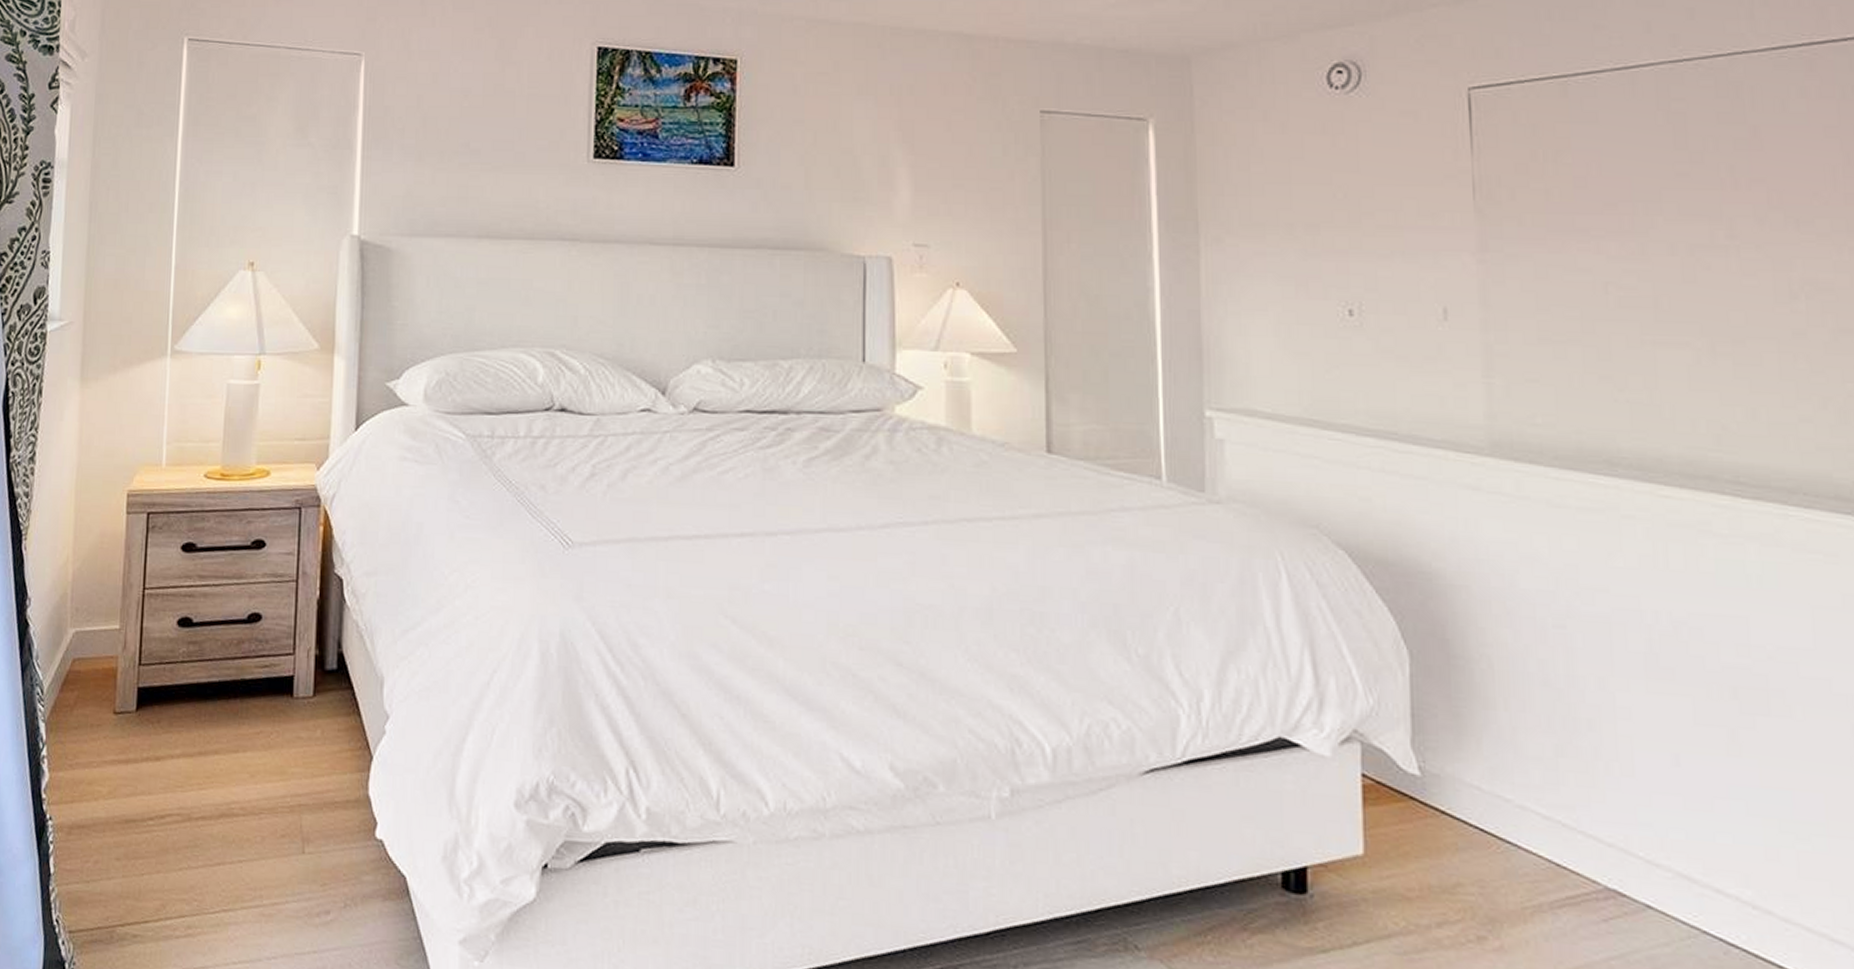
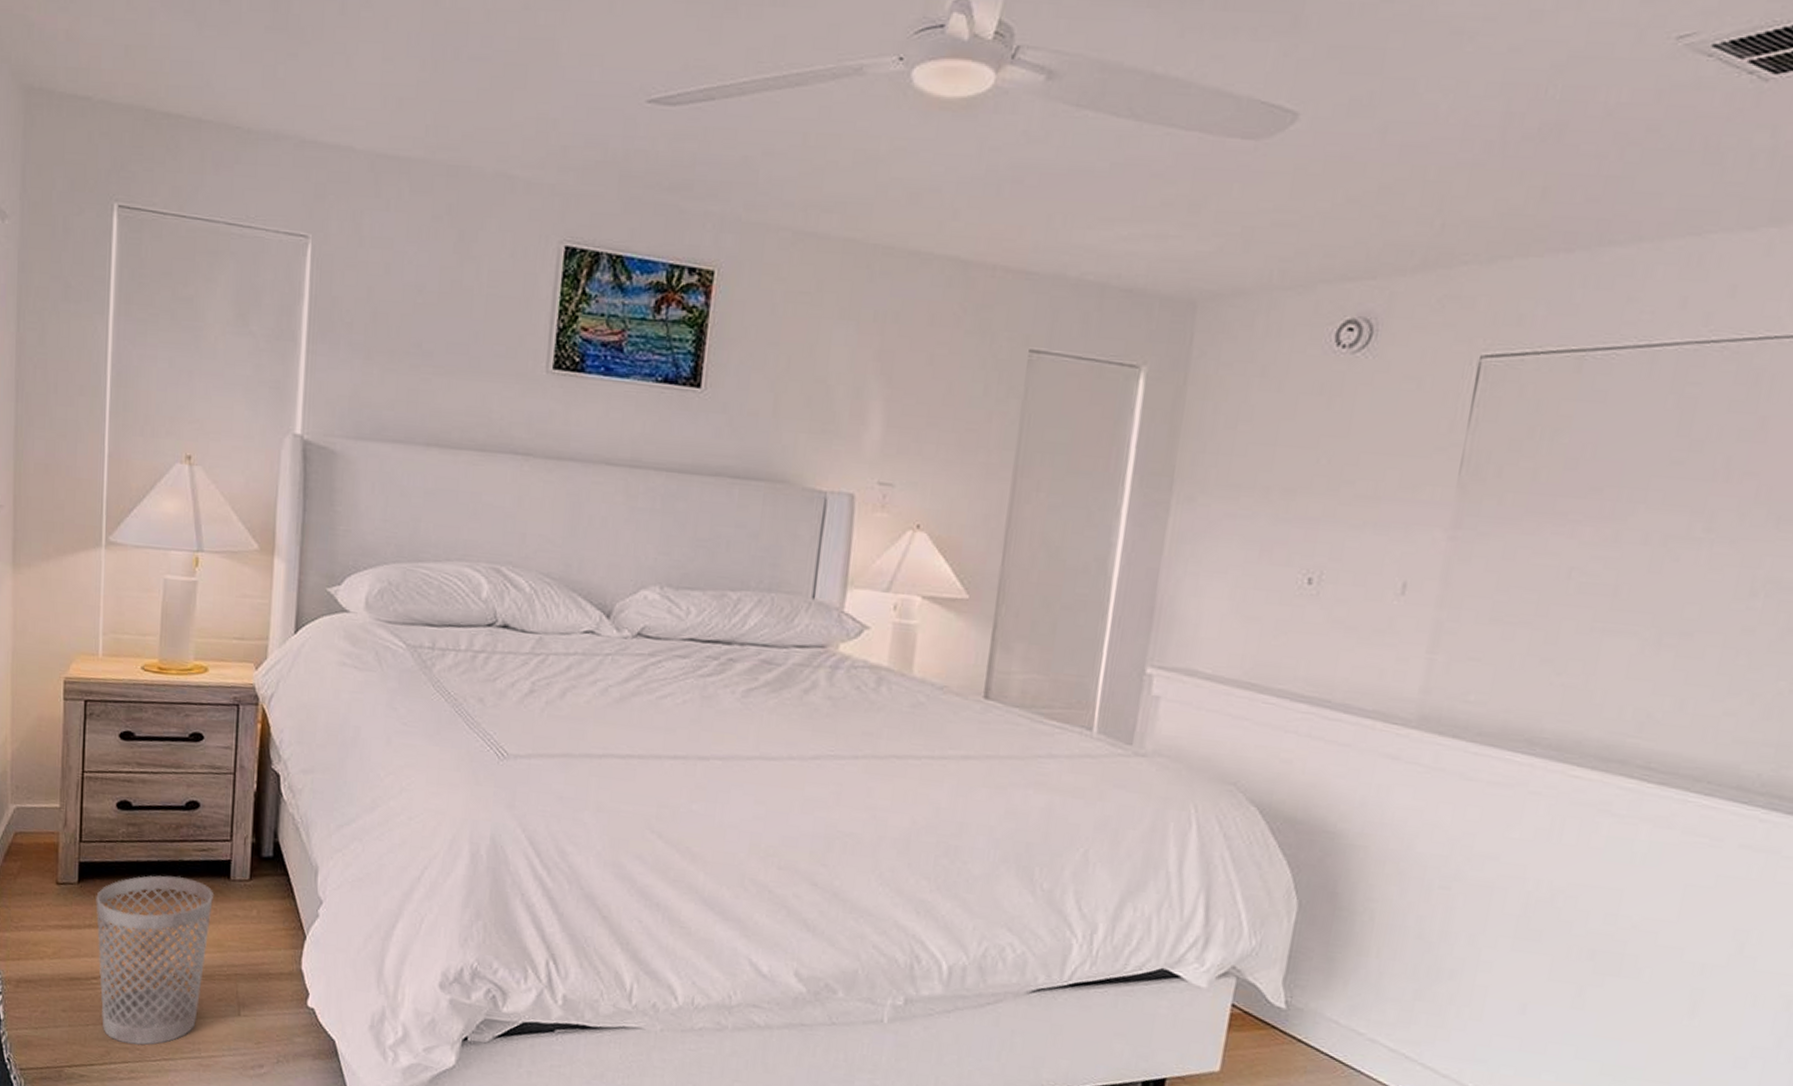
wastebasket: none [154,696,277,896] -> present [96,875,215,1046]

